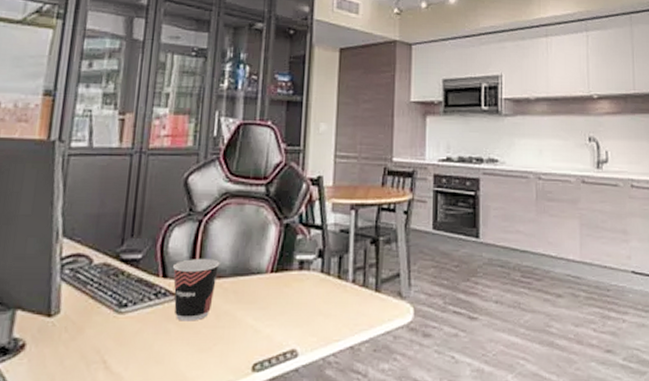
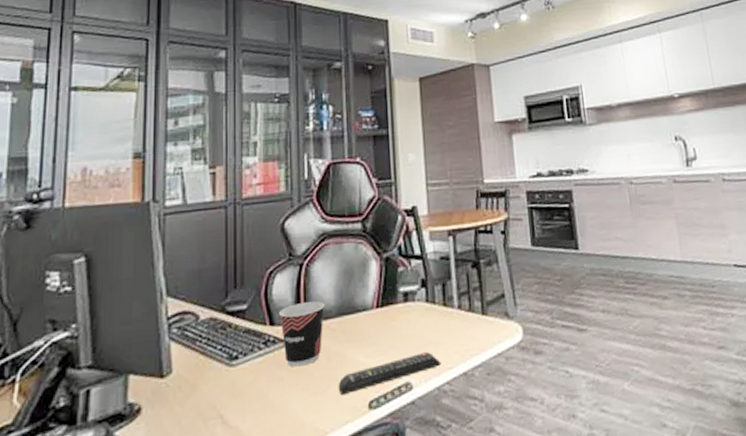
remote control: none [223,321,329,355] -> present [338,351,441,396]

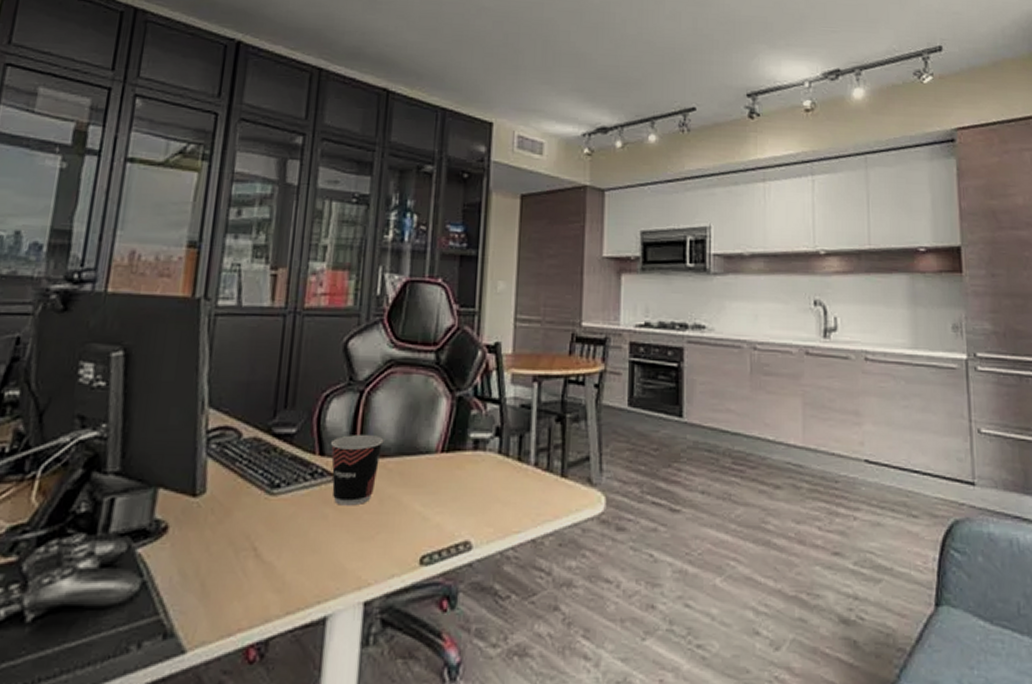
remote control: present [338,351,441,396] -> none [387,509,508,545]

